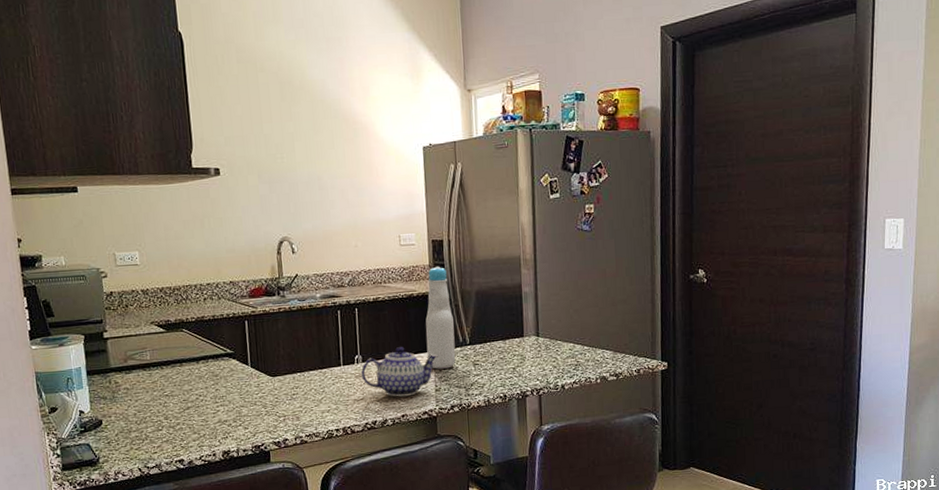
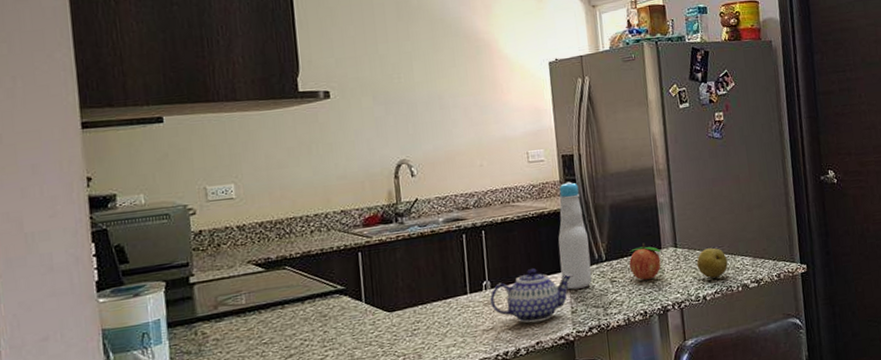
fruit: none [491,330,523,366] -> present [629,243,661,280]
fruit: none [557,339,588,369] -> present [696,248,728,279]

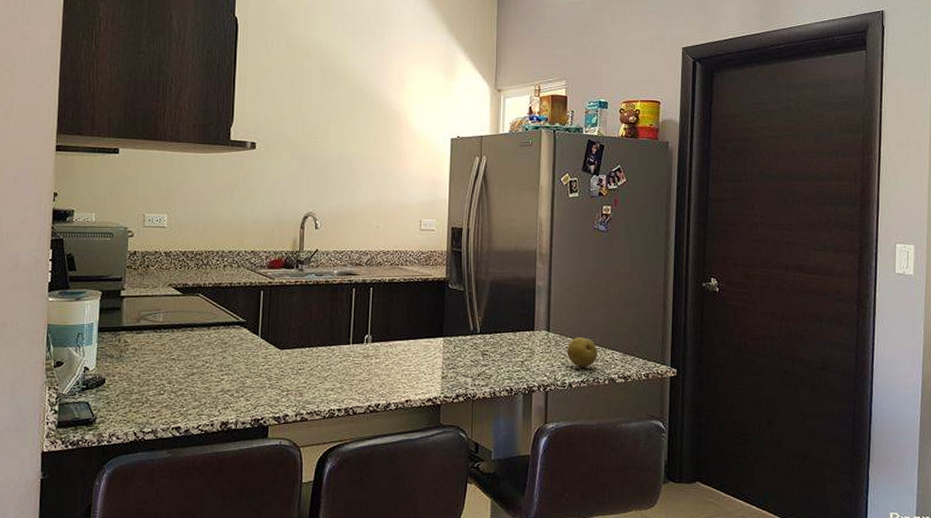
teapot: present [490,268,573,324] -> none [369,330,447,381]
bottle: present [558,181,592,290] -> none [437,253,466,356]
fruit: present [629,243,661,280] -> none [501,322,533,358]

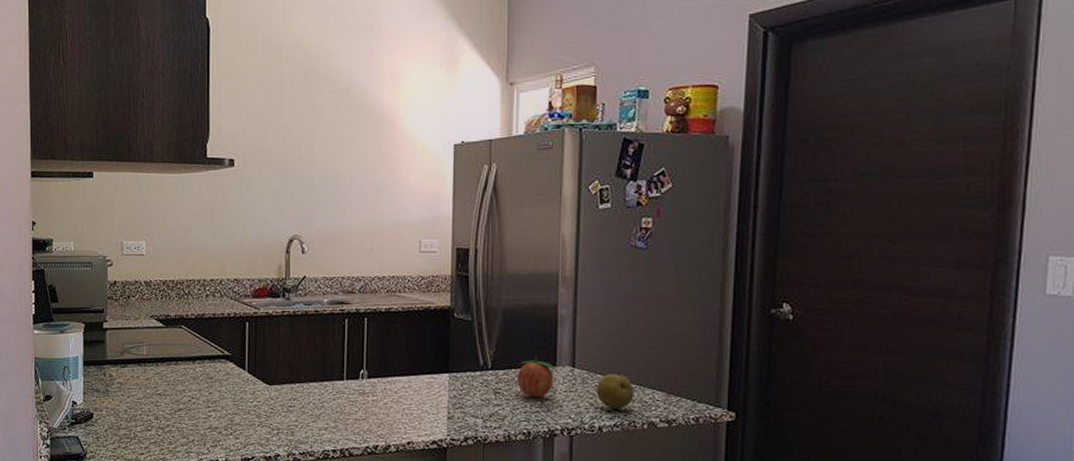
fruit: none [501,322,533,358] -> present [516,356,555,397]

